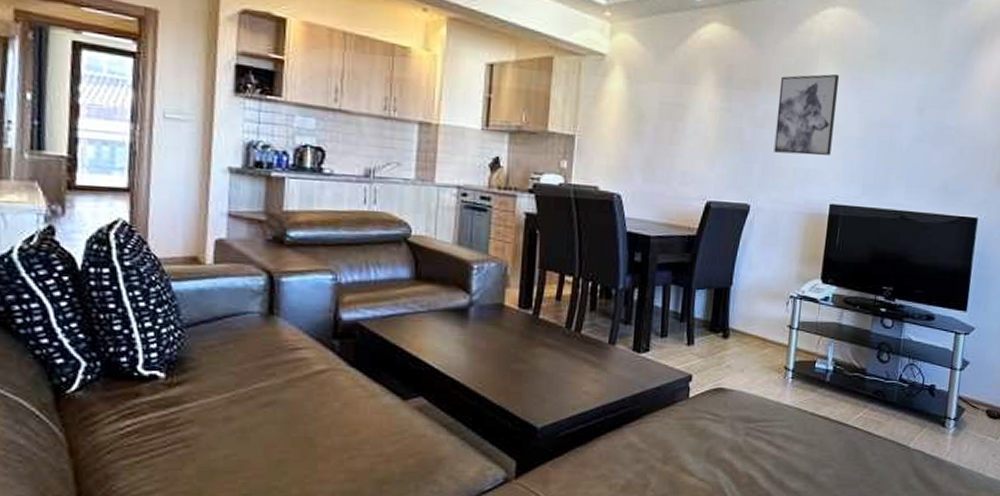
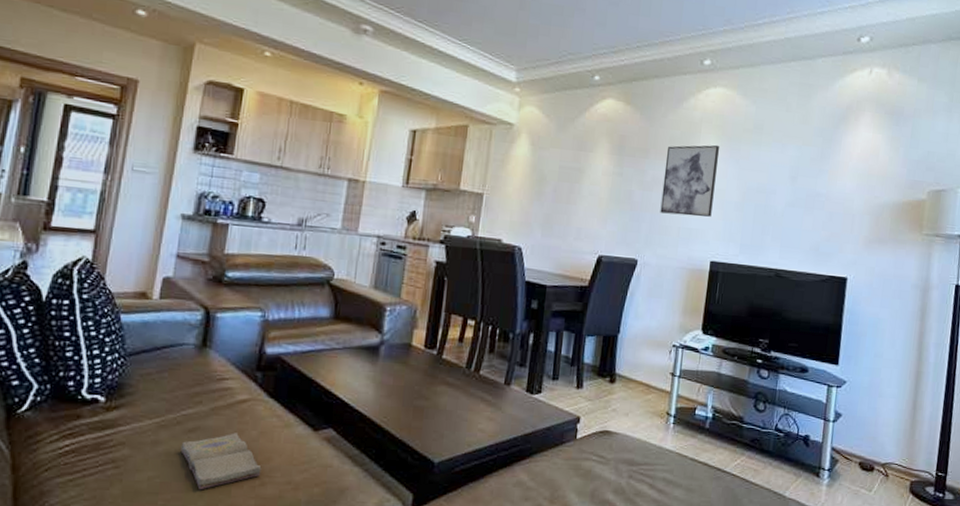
diary: none [256,405,349,467] -> present [180,433,262,490]

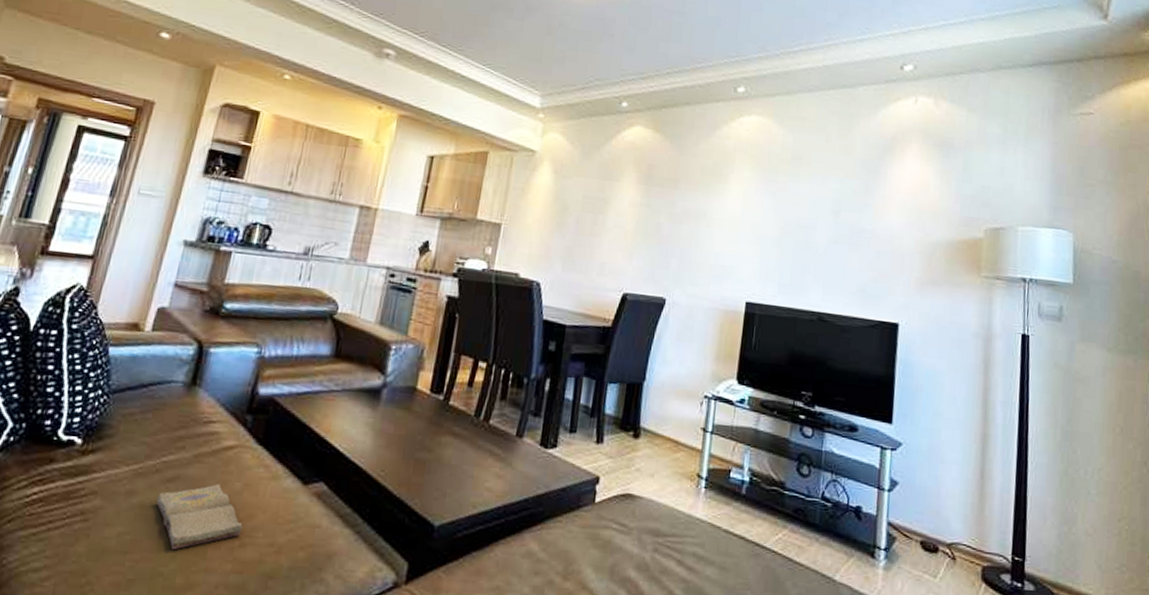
wall art: present [660,144,720,217] -> none [690,175,756,253]

